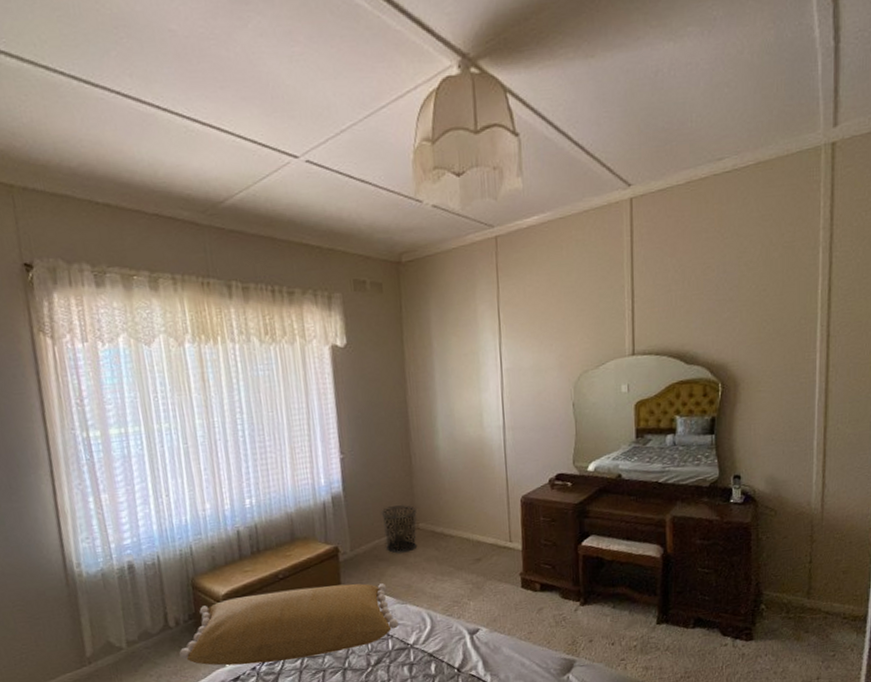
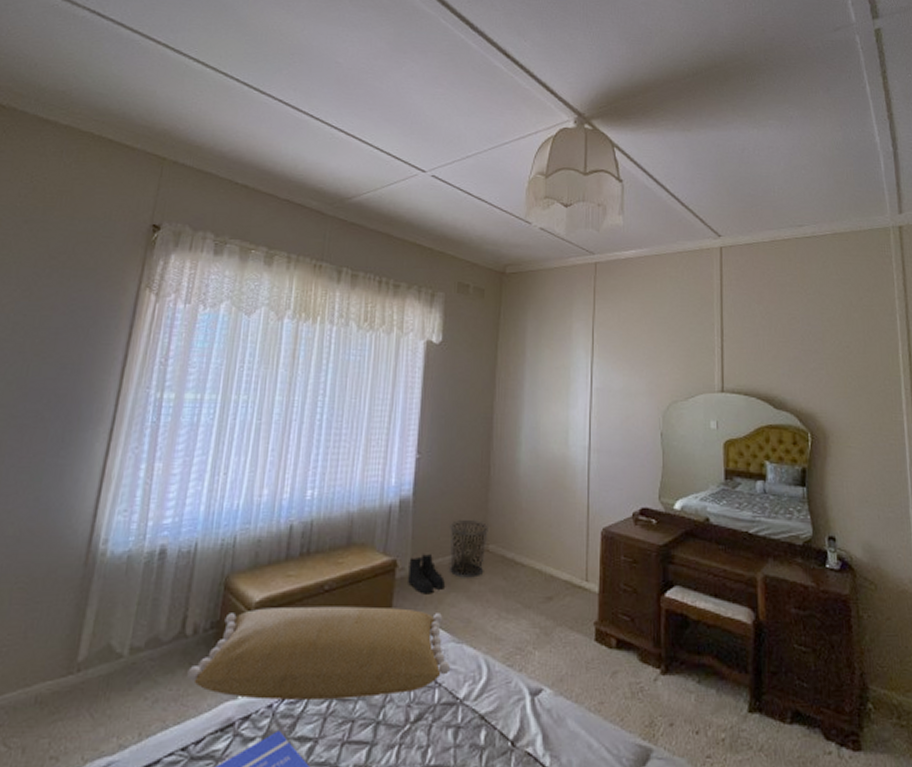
boots: none [349,538,384,571] -> present [408,554,445,594]

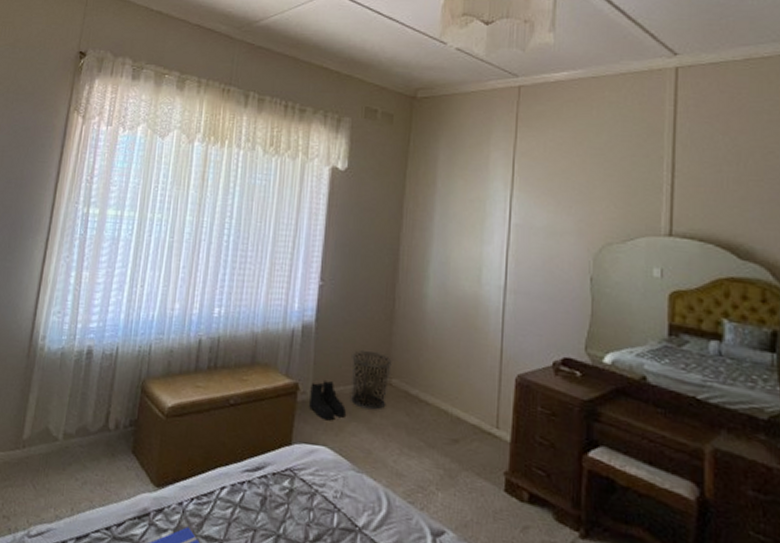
pillow: present [187,606,450,700] -> none [110,413,349,512]

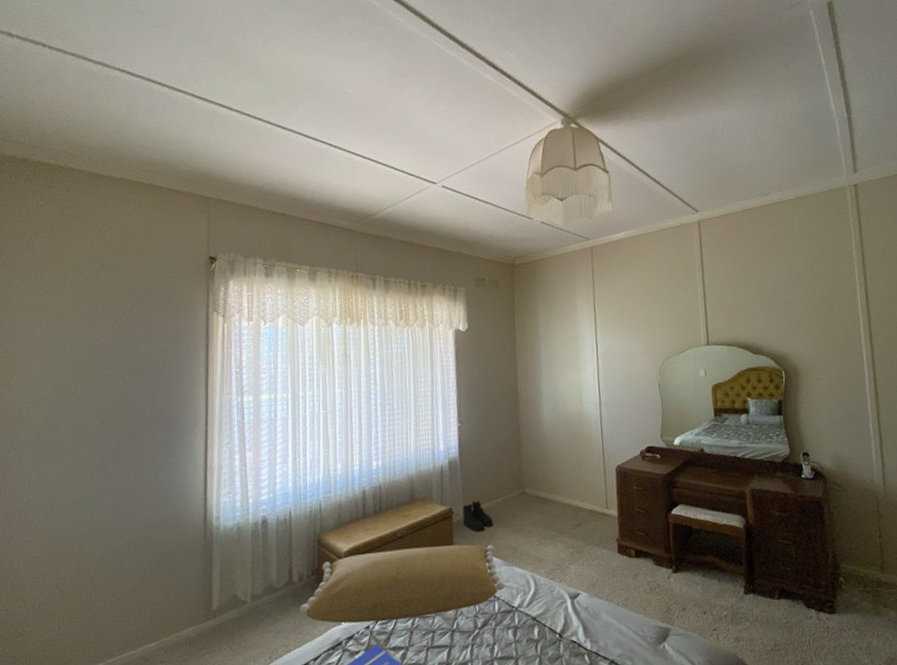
pillow: none [110,413,349,512] -> present [299,544,504,624]
waste bin: present [349,351,392,411] -> none [492,471,524,518]

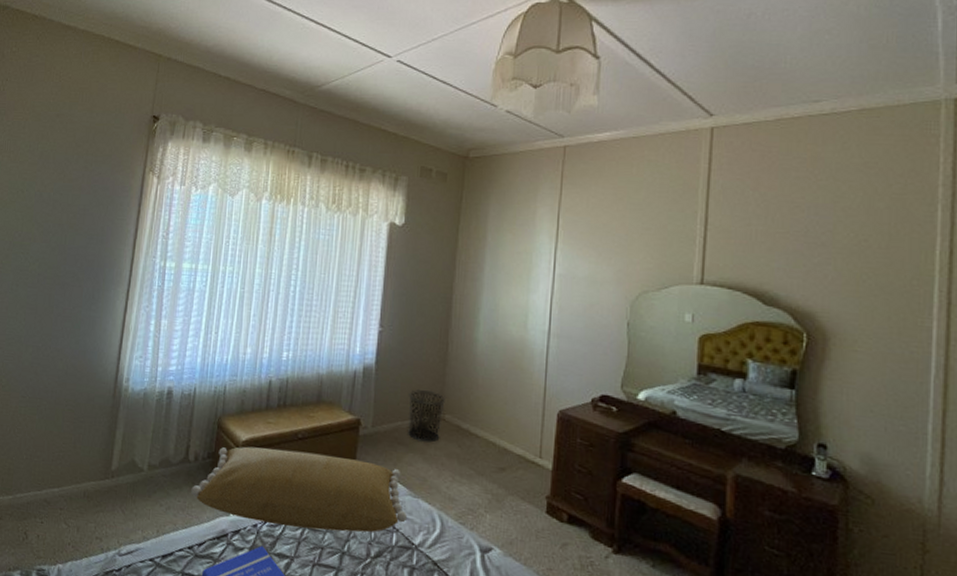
boots: present [462,501,493,532] -> none [370,417,403,452]
waste bin: none [492,471,524,518] -> present [407,390,445,443]

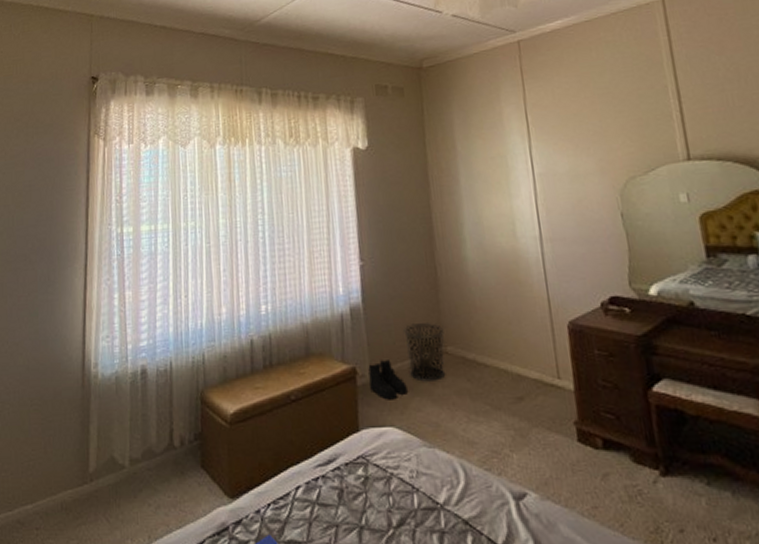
pillow: present [191,446,406,532] -> none [181,414,425,505]
boots: none [370,417,403,452] -> present [368,360,407,400]

